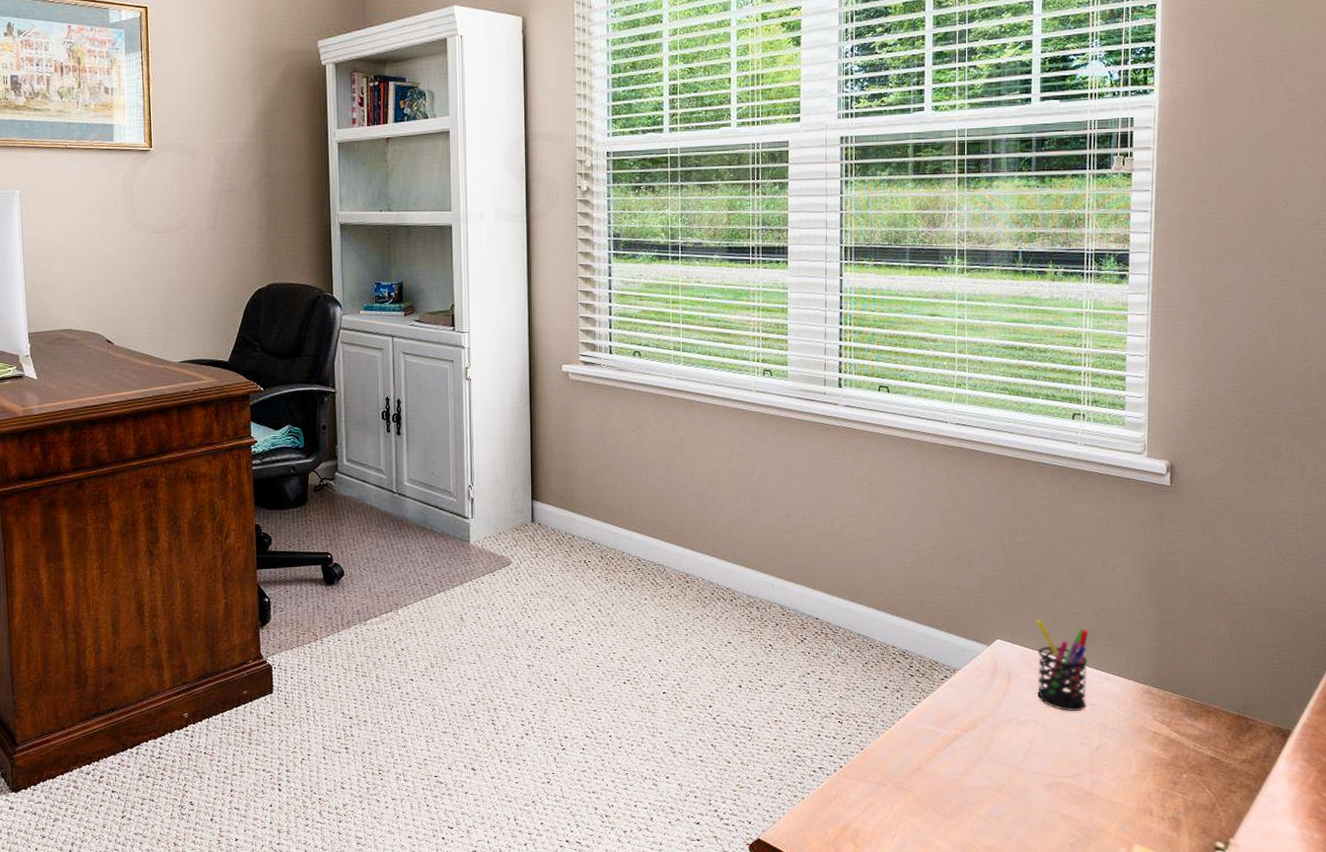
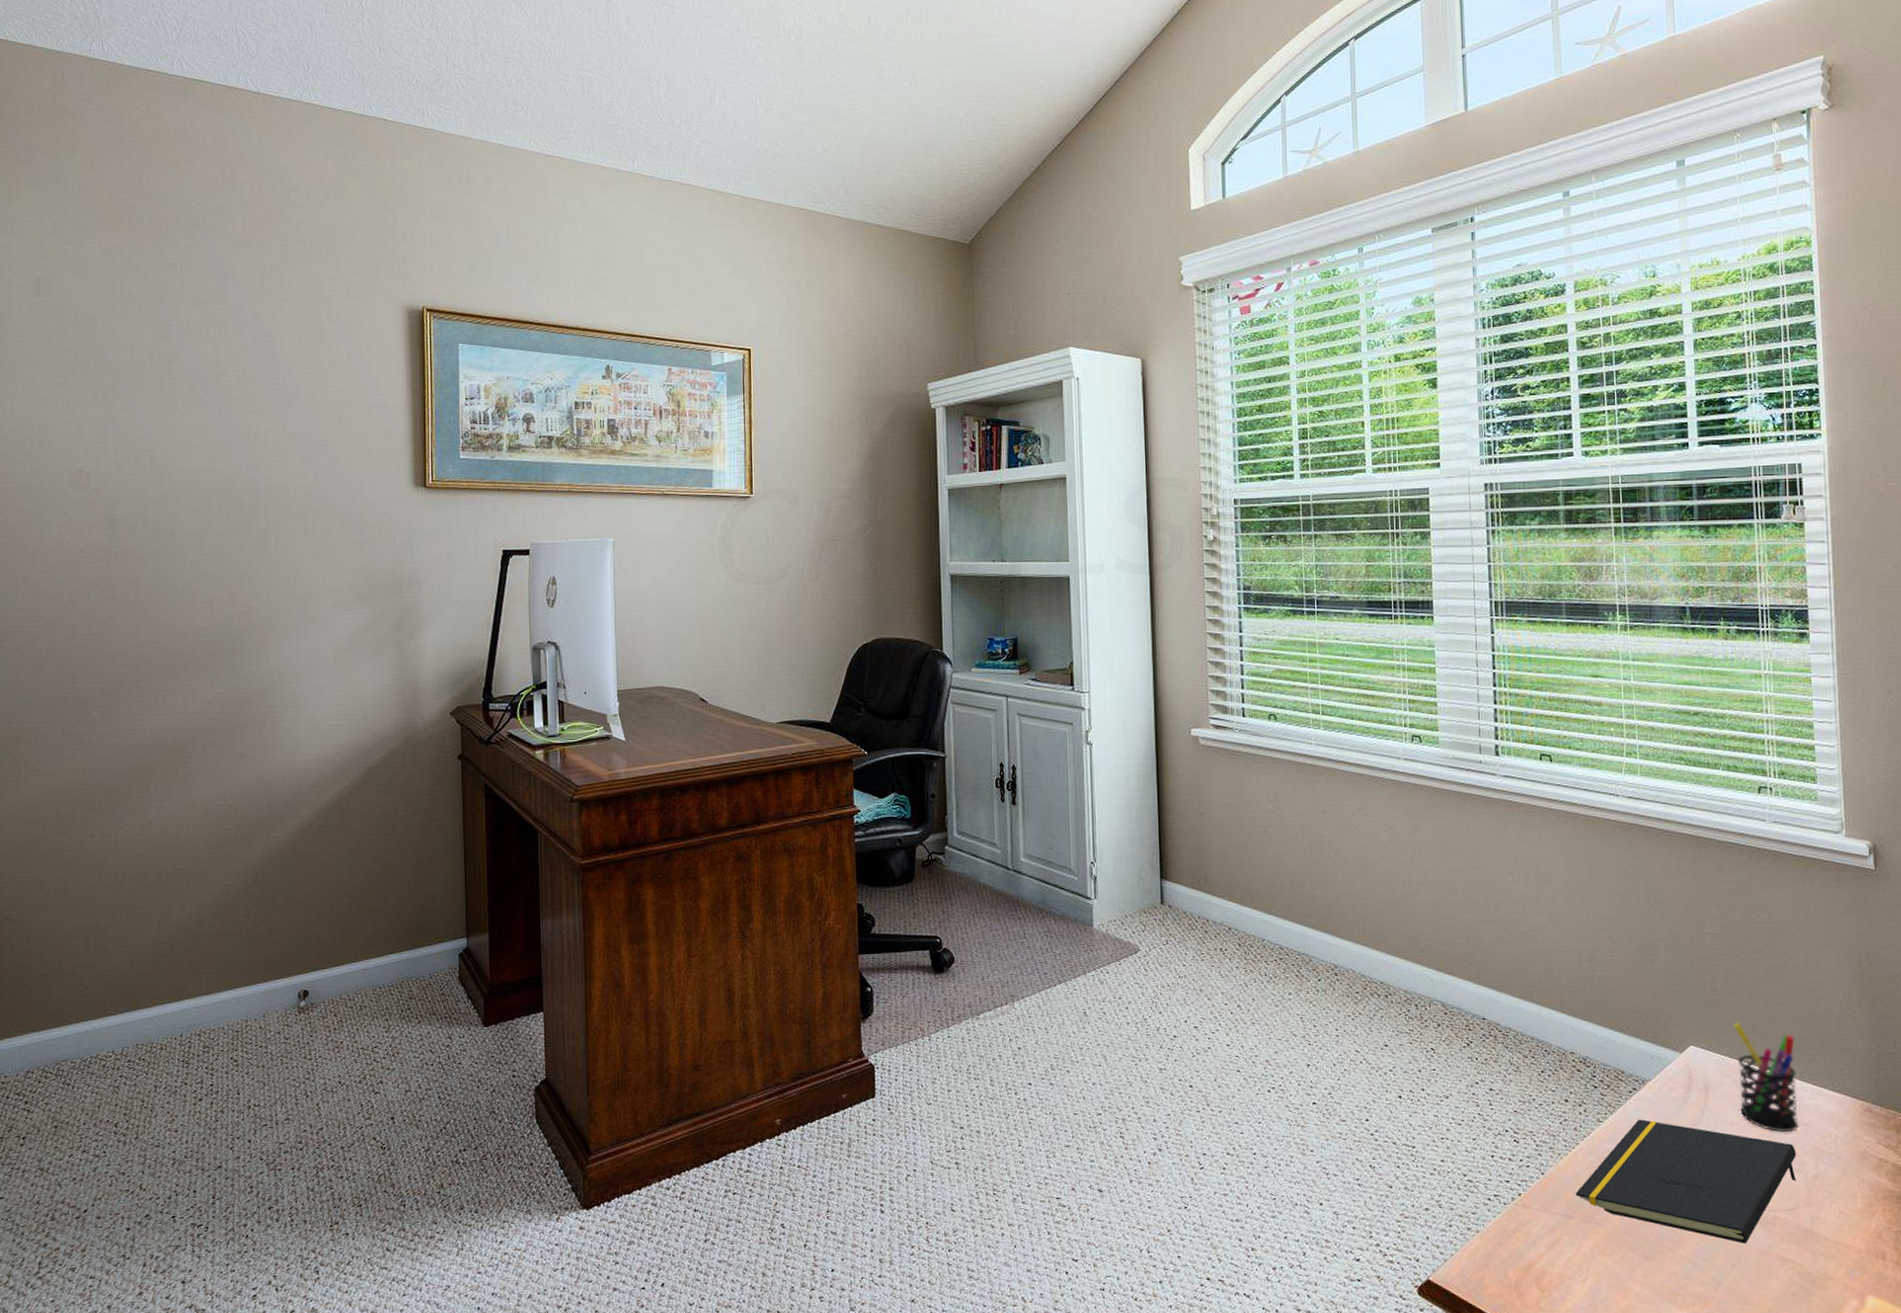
notepad: none [889,702,1082,804] -> present [1575,1119,1797,1244]

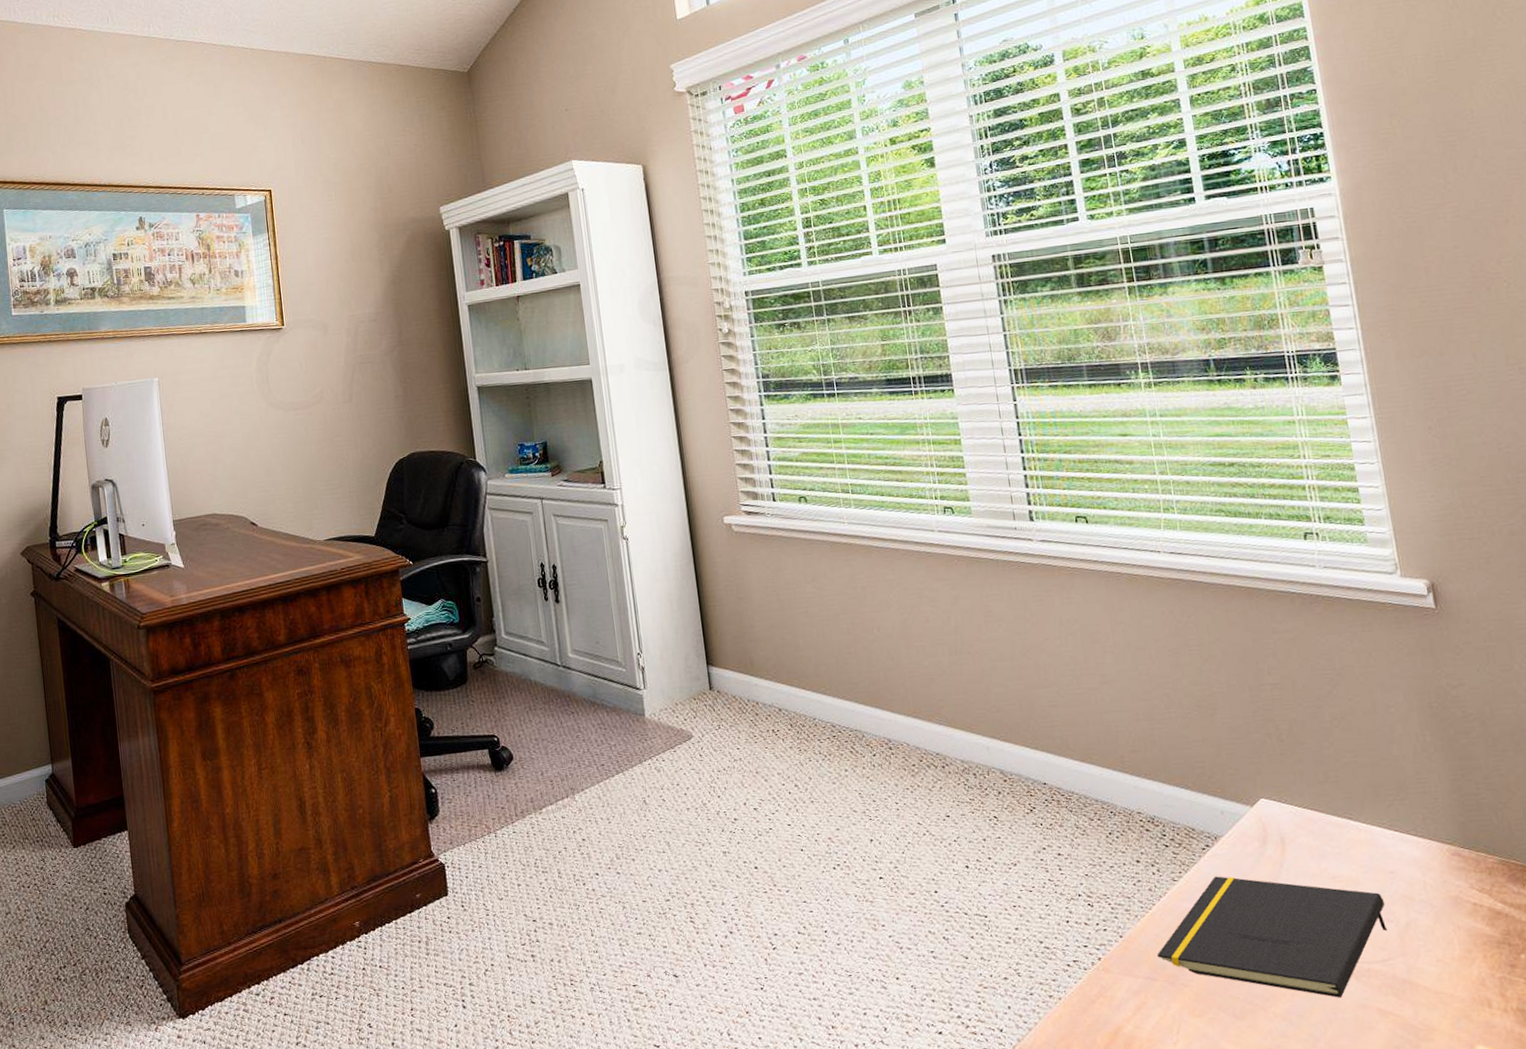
pen holder: present [1733,1022,1799,1132] -> none [1303,772,1384,882]

